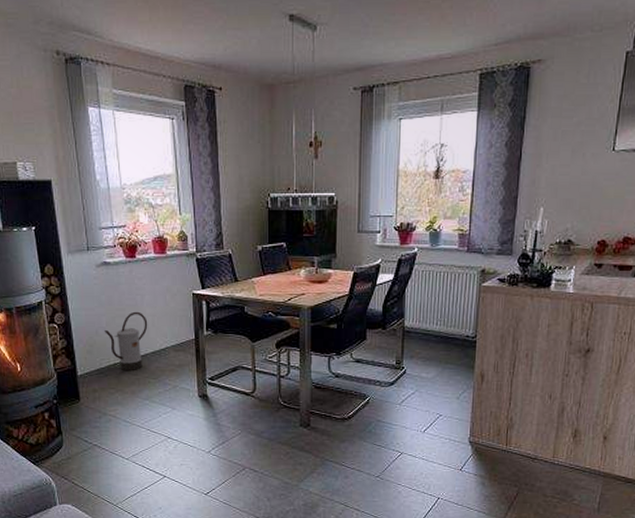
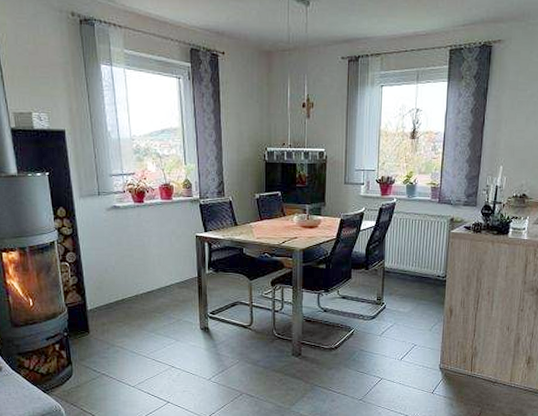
watering can: present [105,311,148,371] -> none [114,251,154,306]

